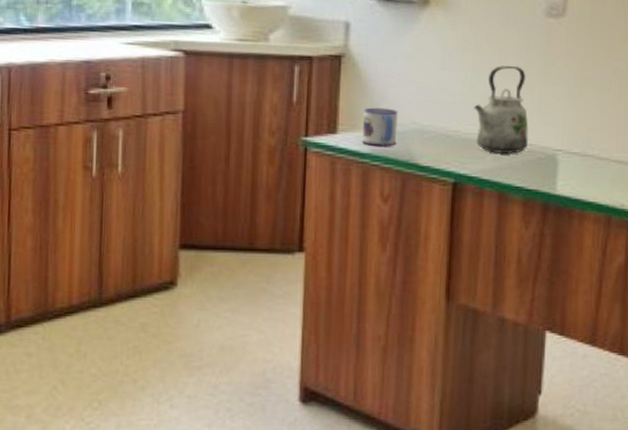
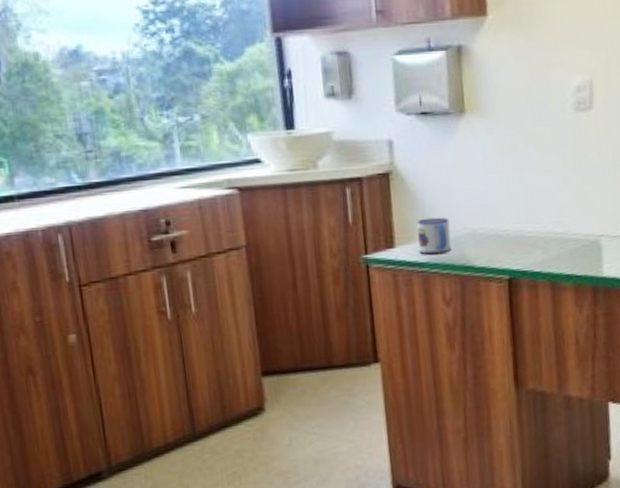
kettle: present [474,66,529,155] -> none [519,162,573,246]

